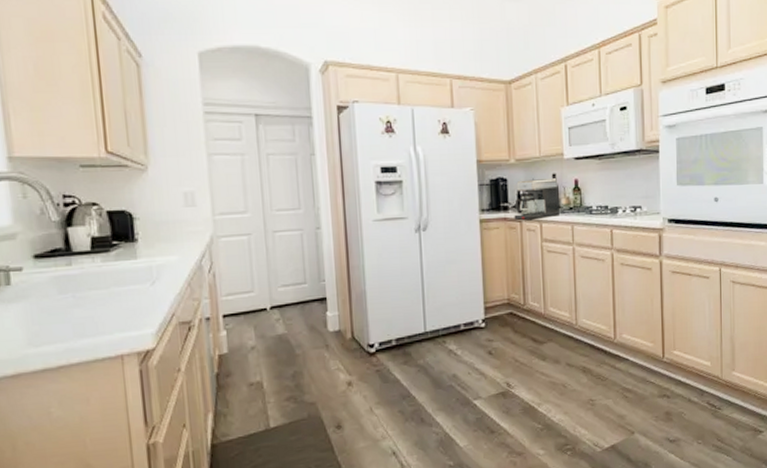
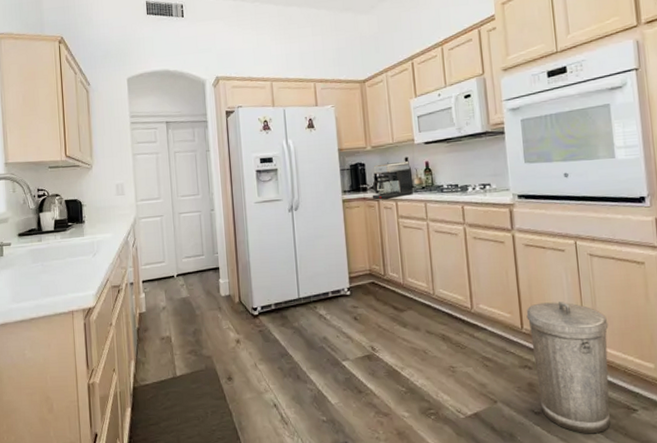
trash can: none [668,329,744,458] -> present [526,301,610,434]

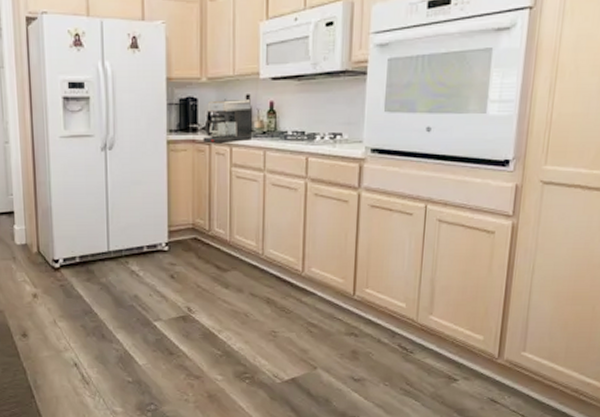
trash can: present [526,301,610,434] -> none [360,269,445,401]

